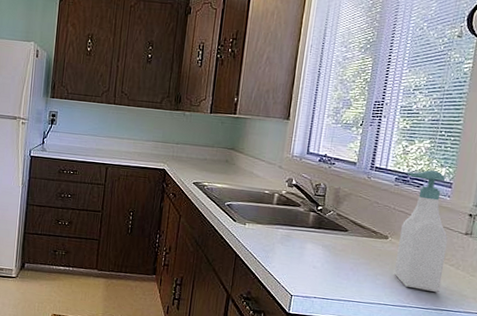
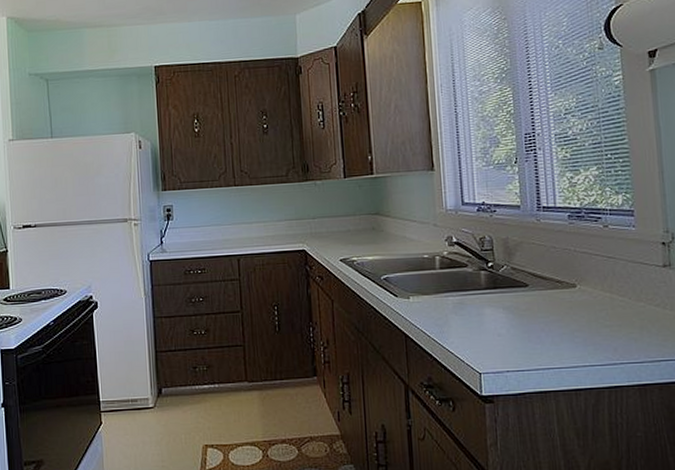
soap bottle: present [394,169,448,293] -> none [579,198,651,342]

